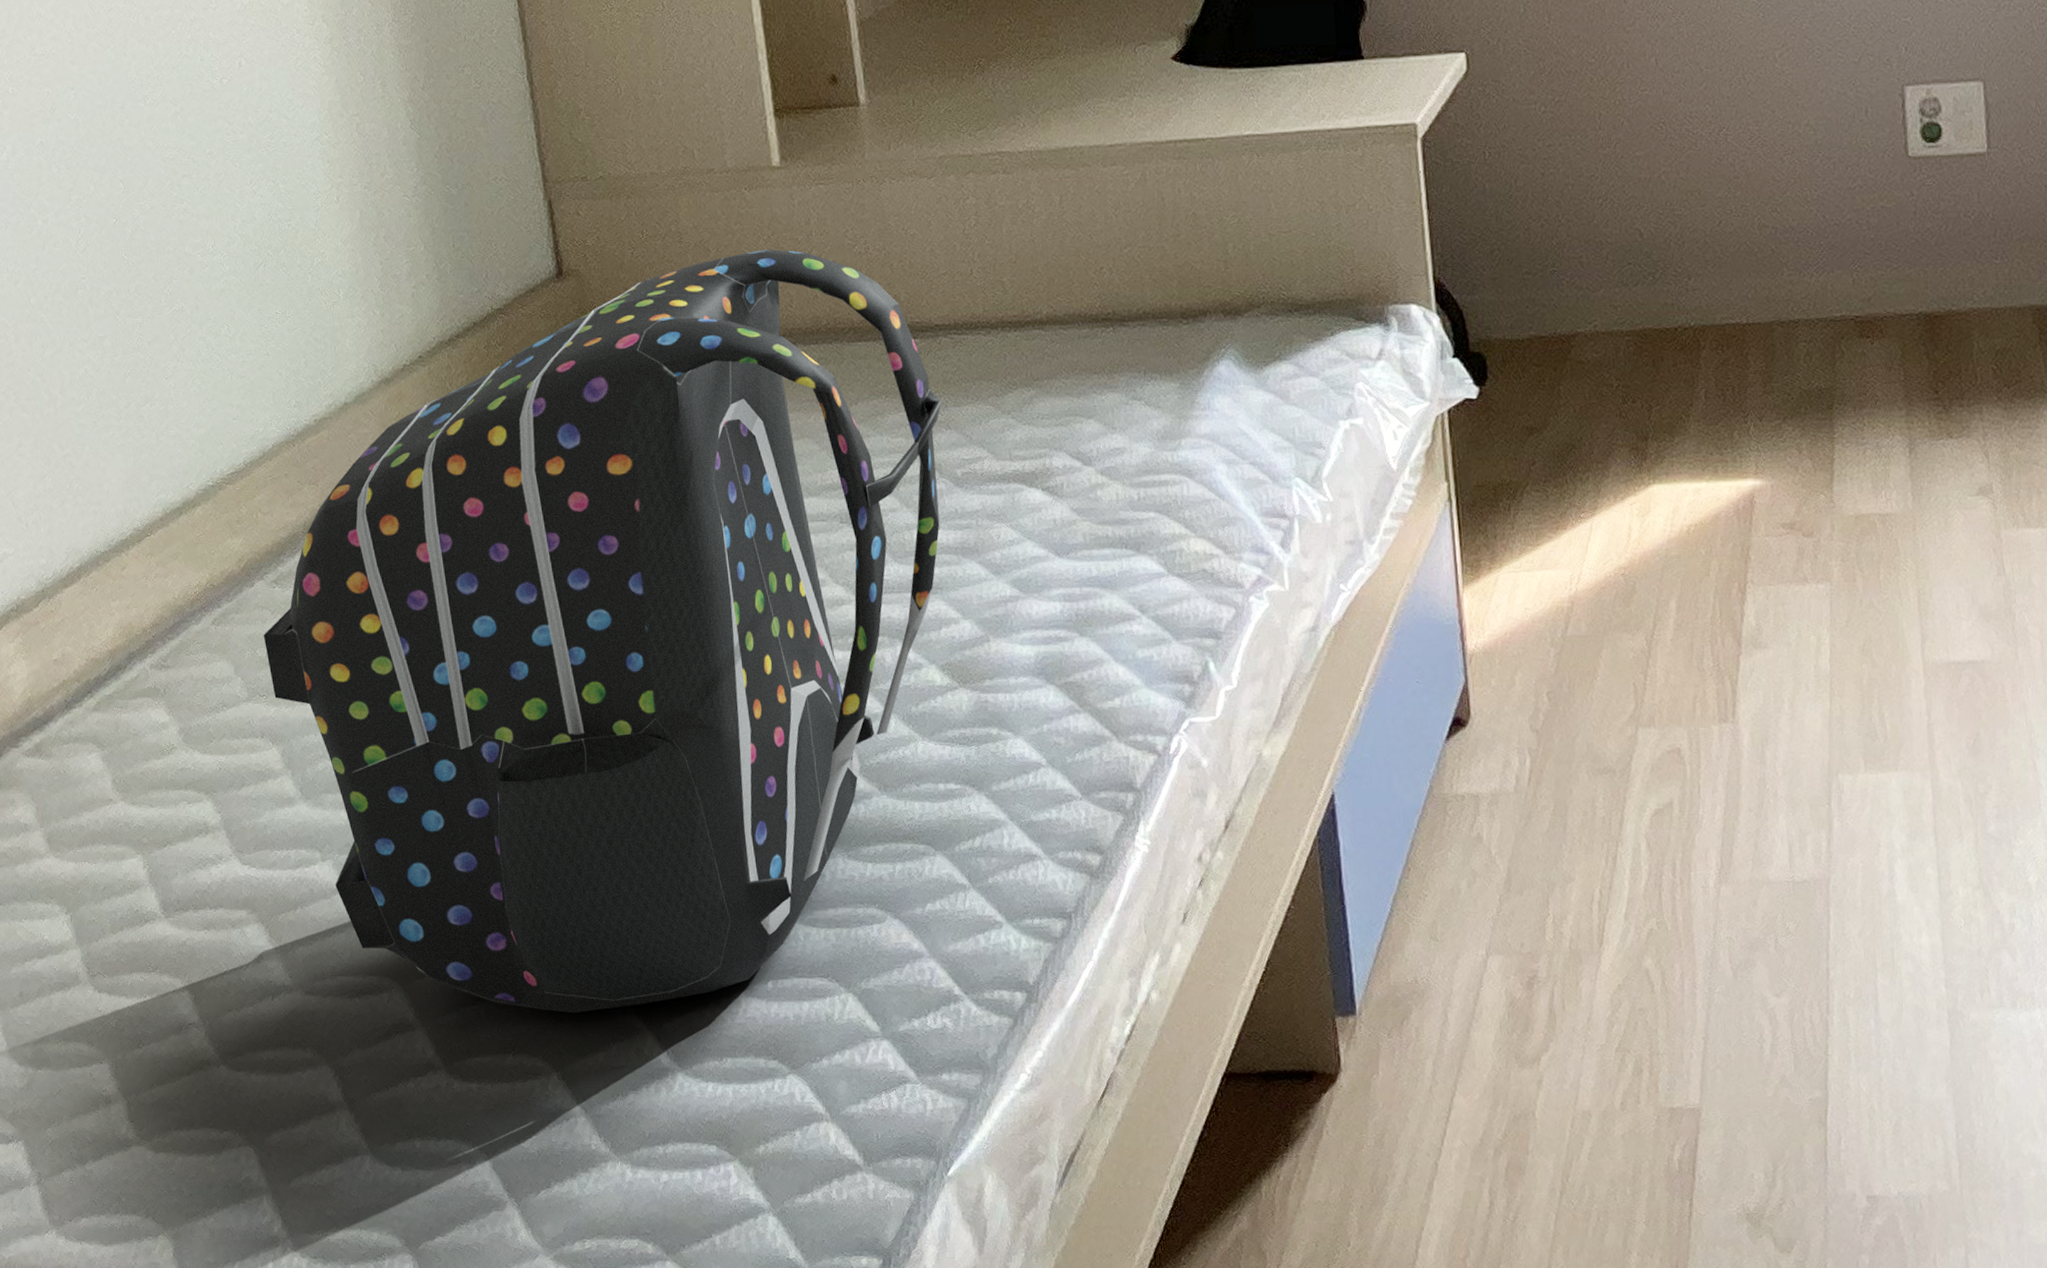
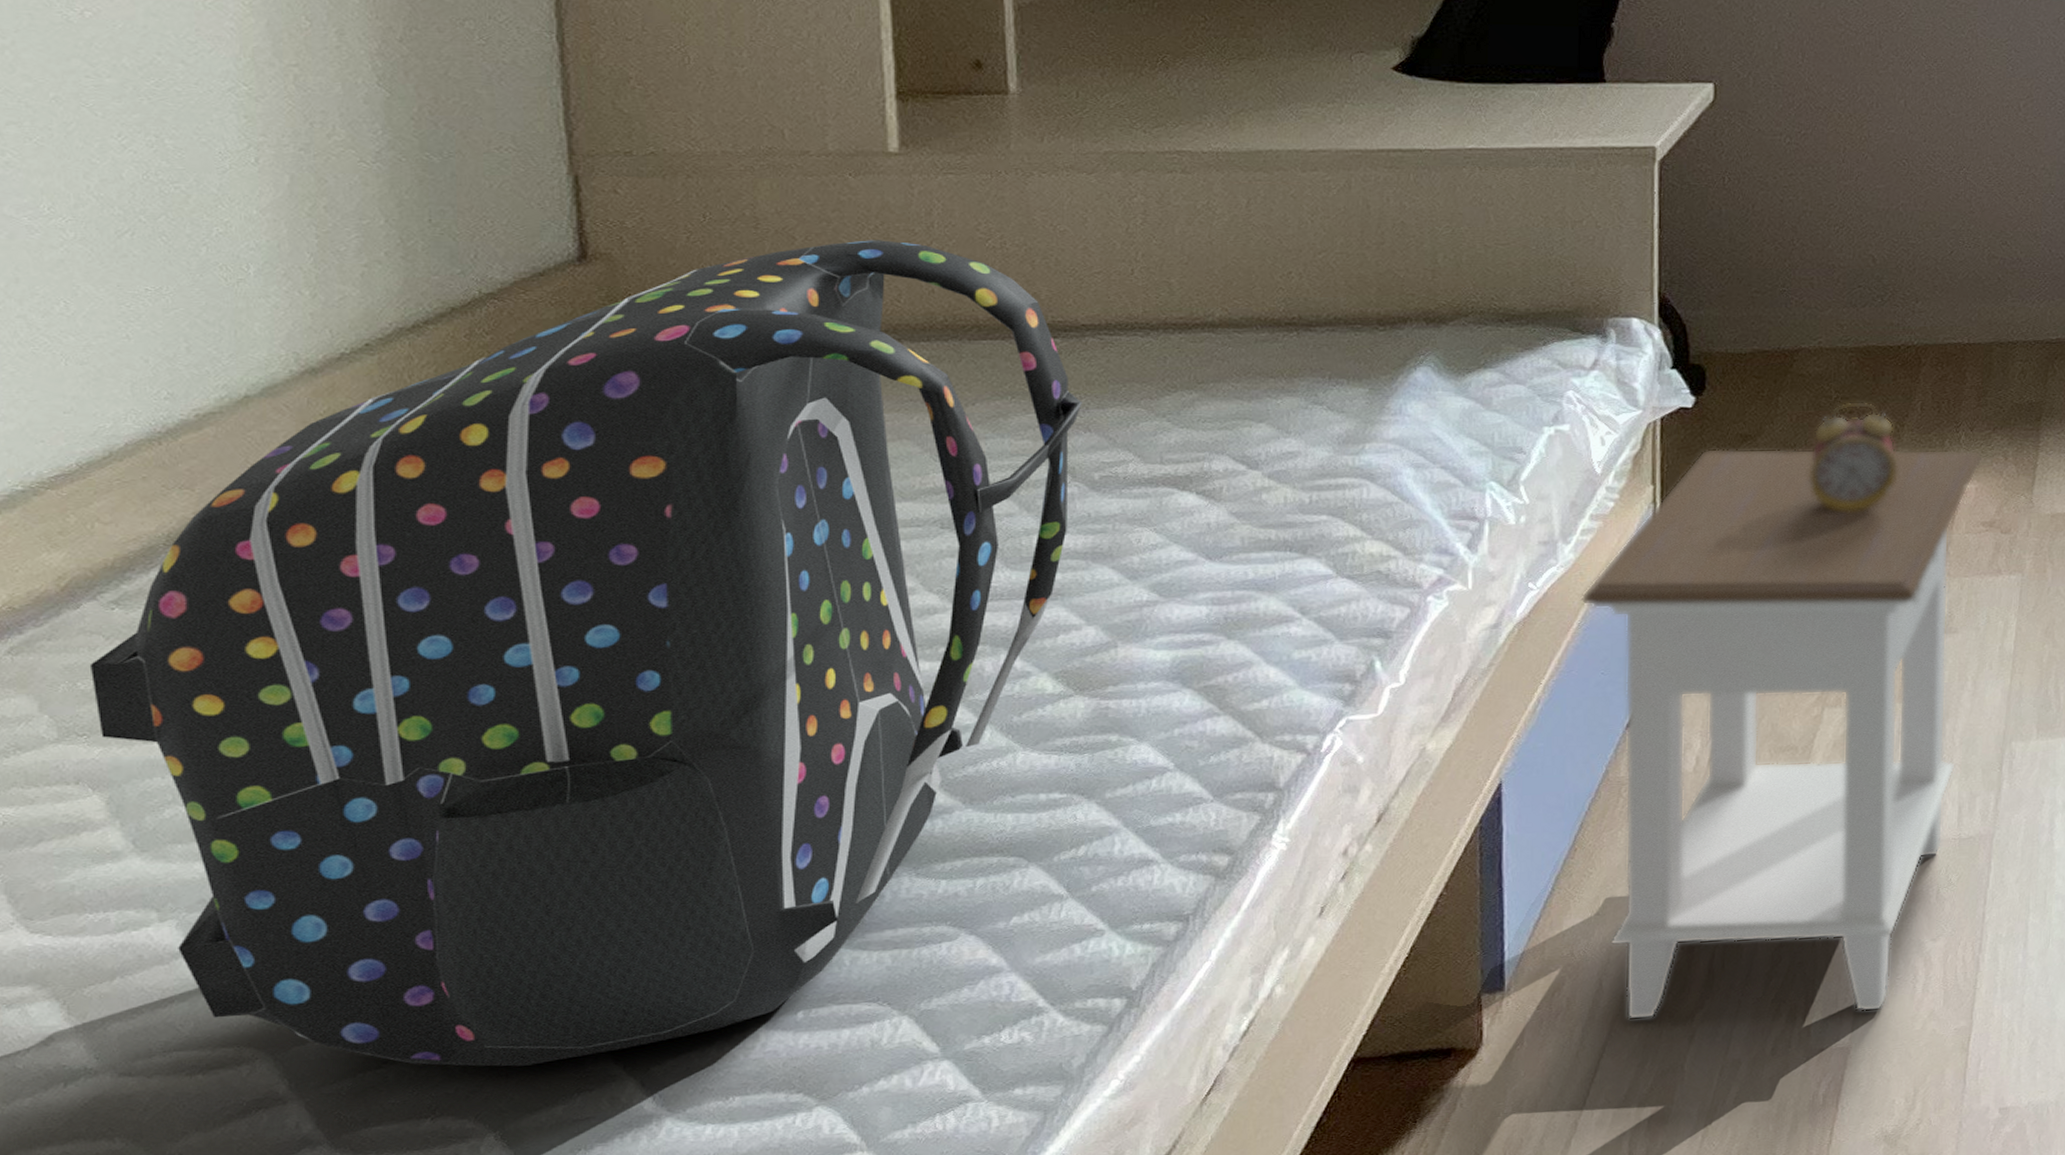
nightstand: none [1389,442,1782,1071] -> present [1580,448,1983,1021]
alarm clock: none [1597,389,1687,511] -> present [1809,401,1897,512]

